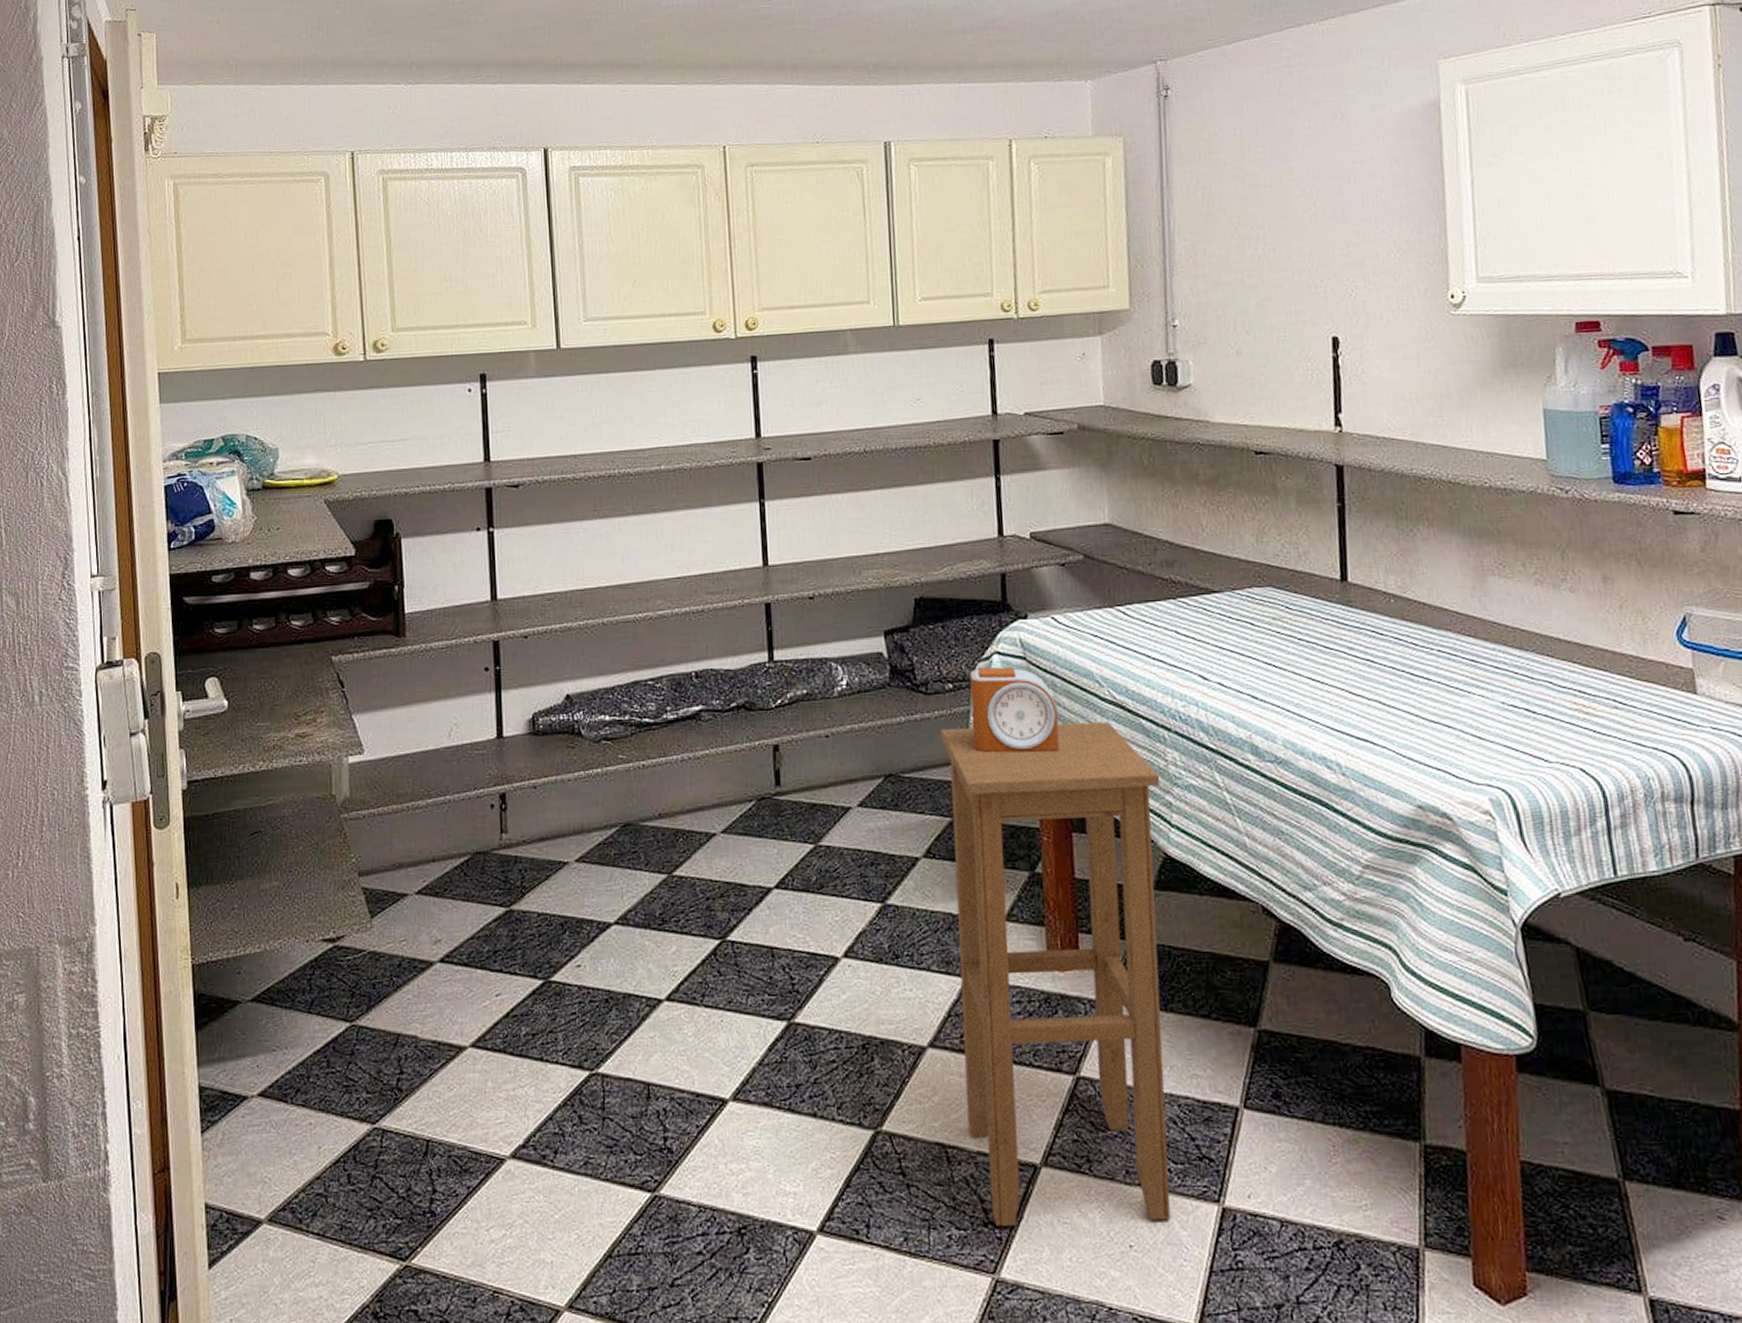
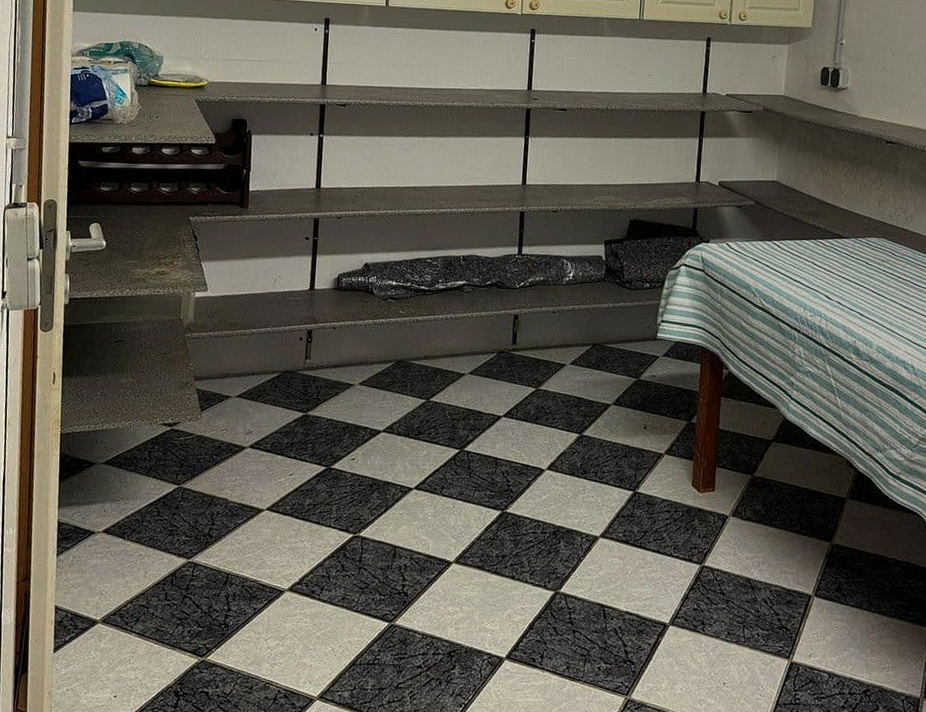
stool: present [940,722,1171,1227] -> none [621,315,787,668]
alarm clock: present [969,667,1060,753] -> none [659,274,722,340]

